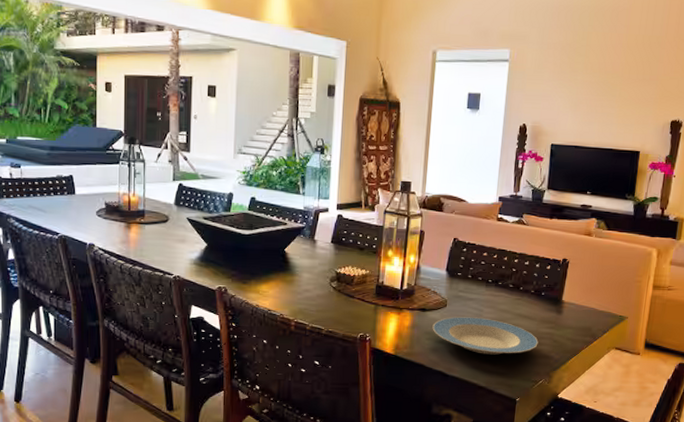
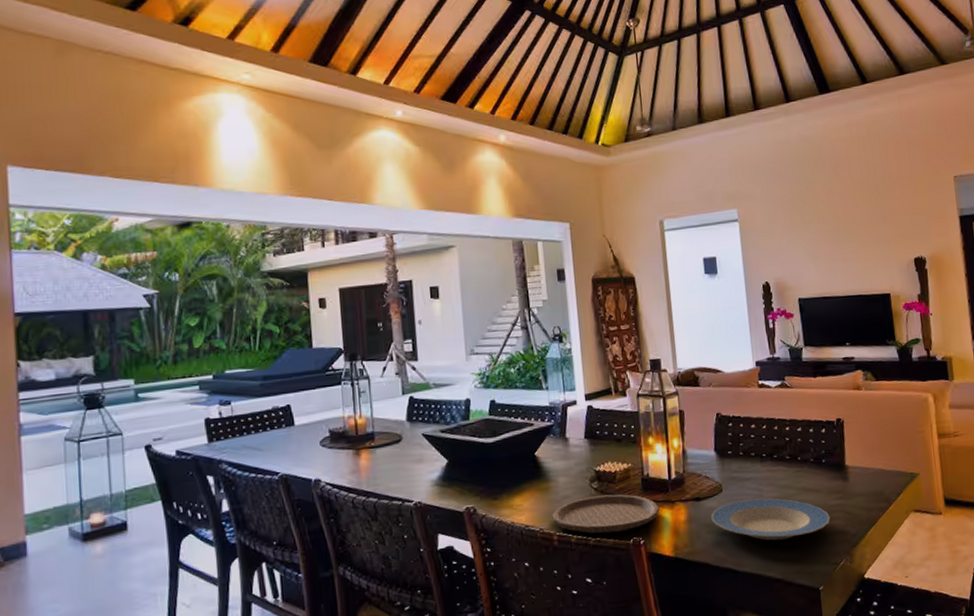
plate: none [292,293,388,328] -> present [552,494,660,534]

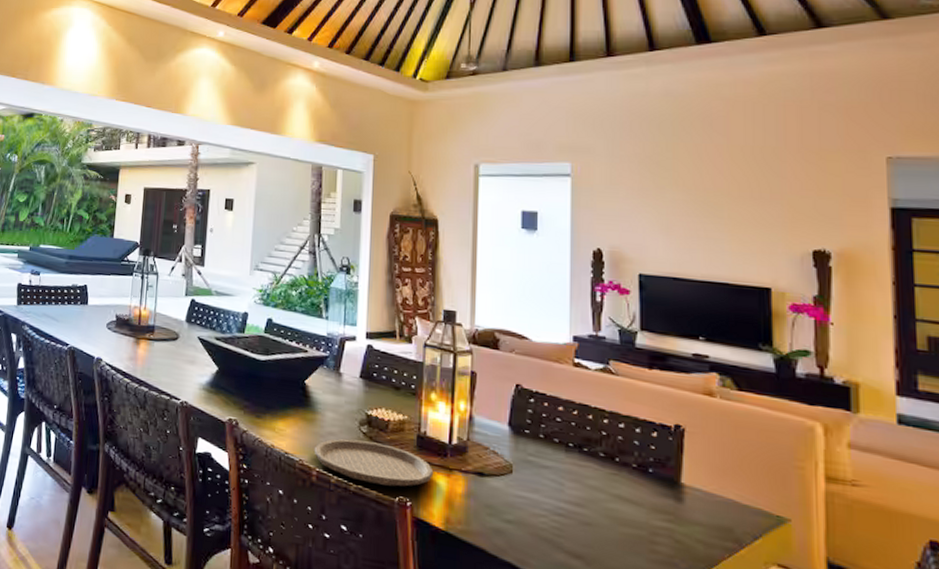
plate: present [711,498,830,541] -> none [494,488,651,553]

